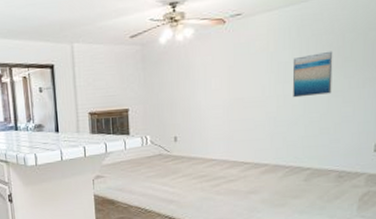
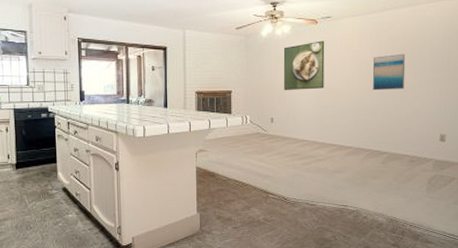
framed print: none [186,43,235,105] -> present [283,41,325,91]

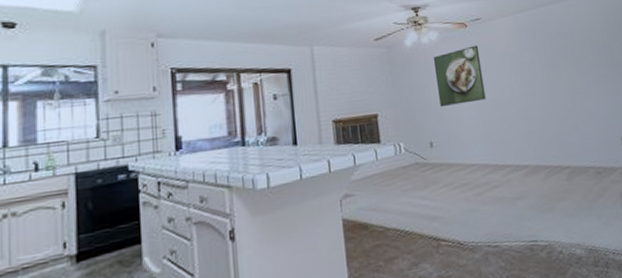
wall art: present [372,53,406,91] -> none [533,51,573,96]

